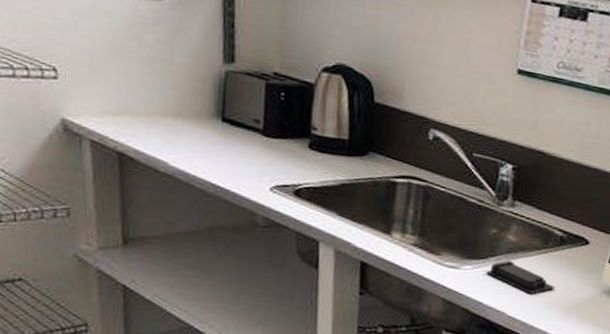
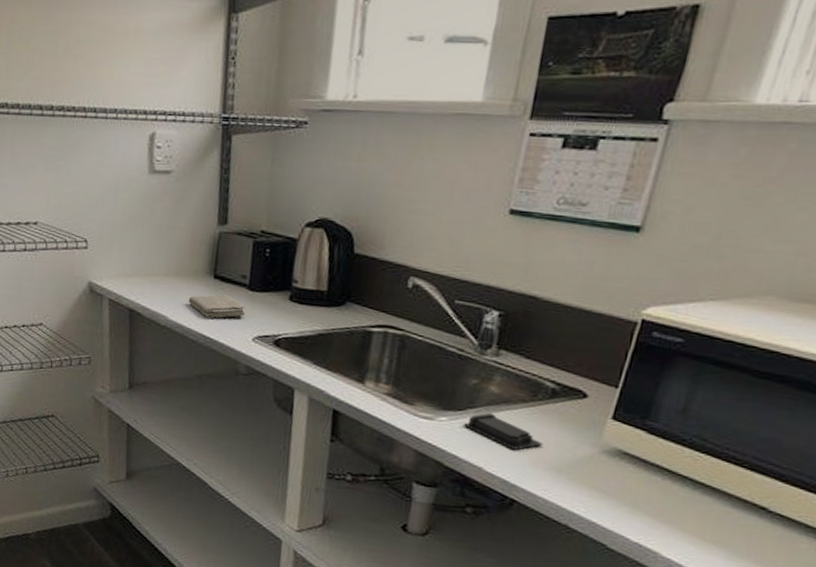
washcloth: none [192,139,260,166] -> present [188,294,245,318]

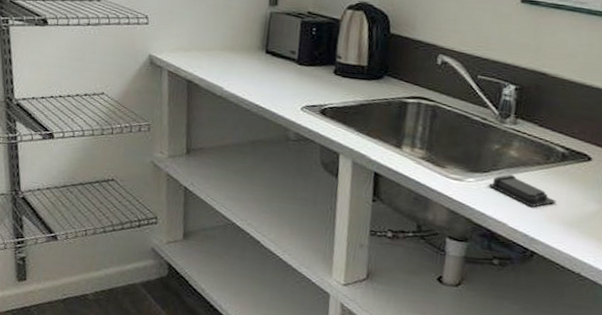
washcloth: present [188,294,245,318] -> none [242,68,294,89]

